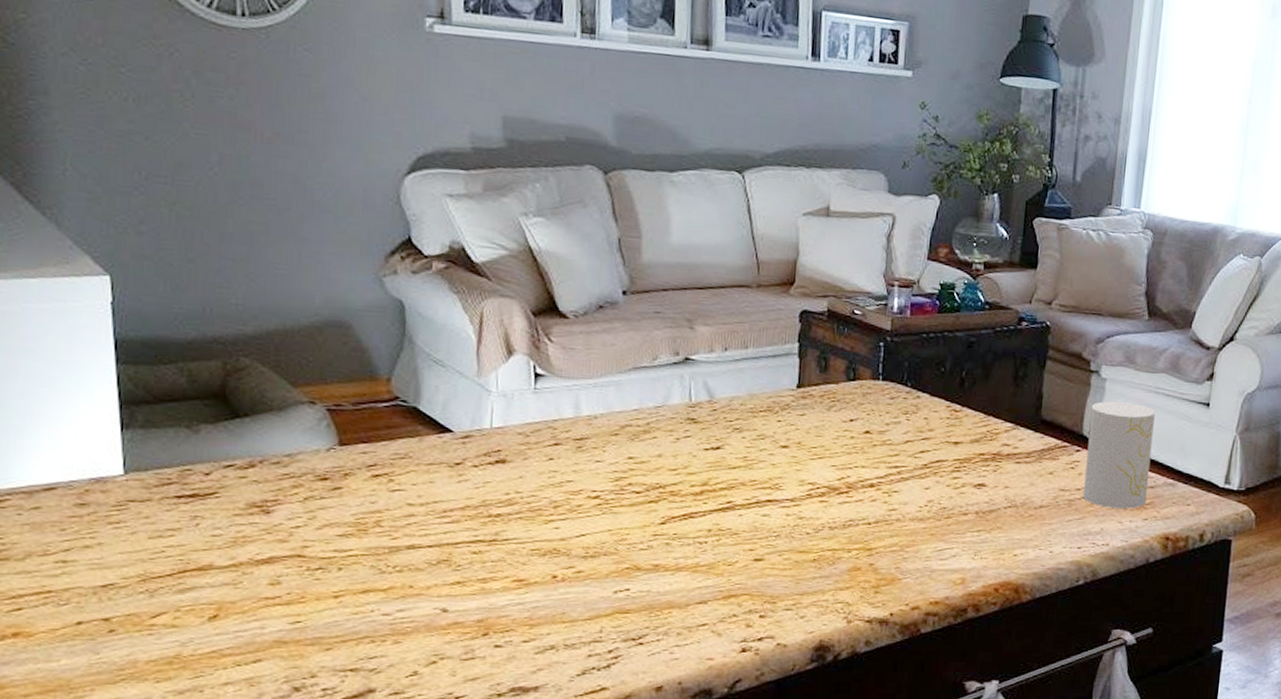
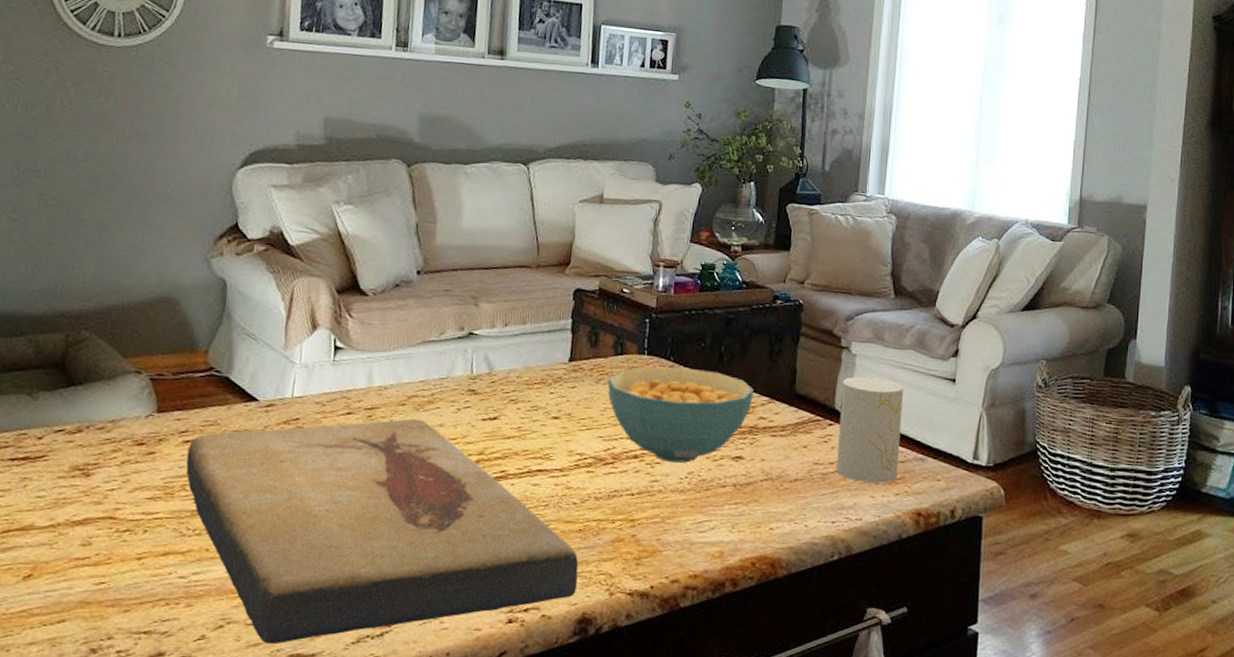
fish fossil: none [378,449,814,679] -> present [186,418,579,645]
cereal bowl: none [839,392,997,492] -> present [607,366,754,464]

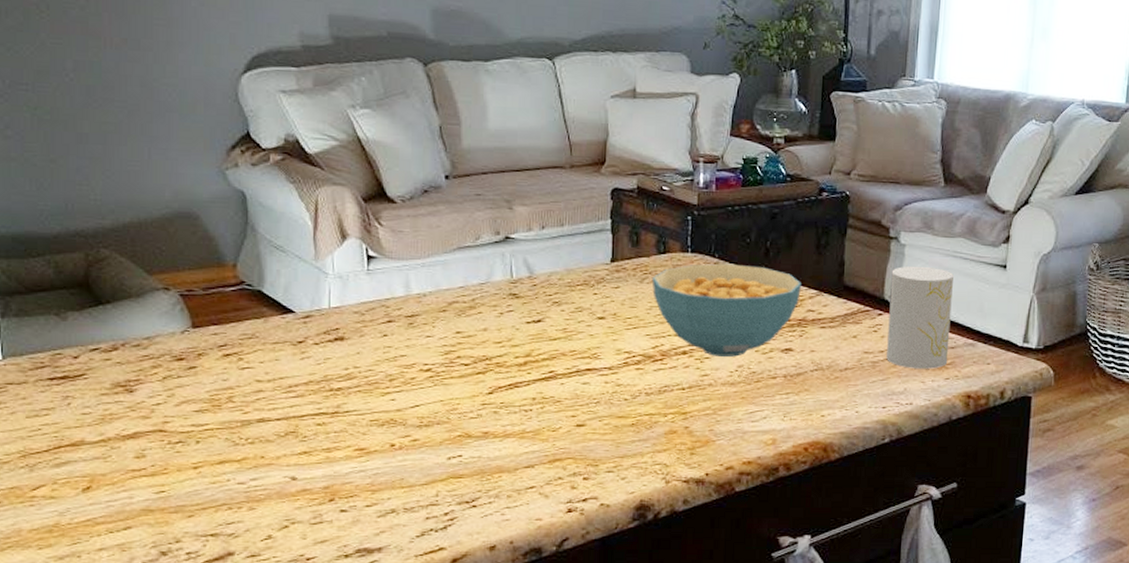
fish fossil: present [186,418,579,645] -> none [229,324,634,541]

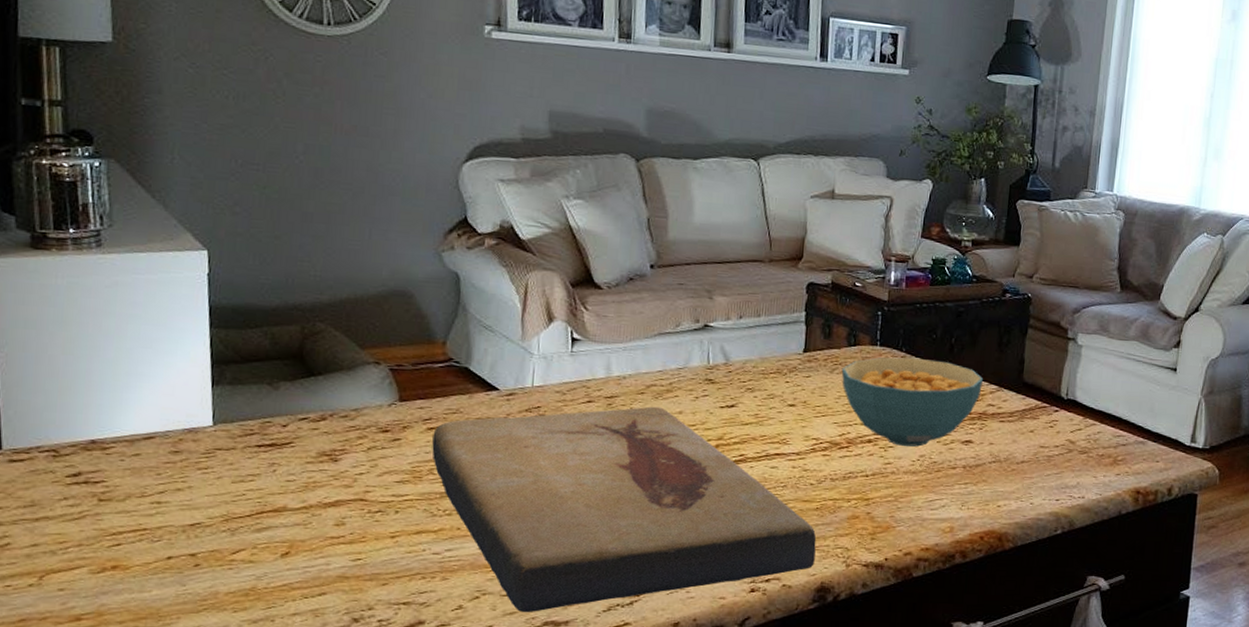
fish fossil: none [229,324,634,541] -> present [432,406,817,613]
cup: present [886,266,954,369] -> none [1061,365,1127,465]

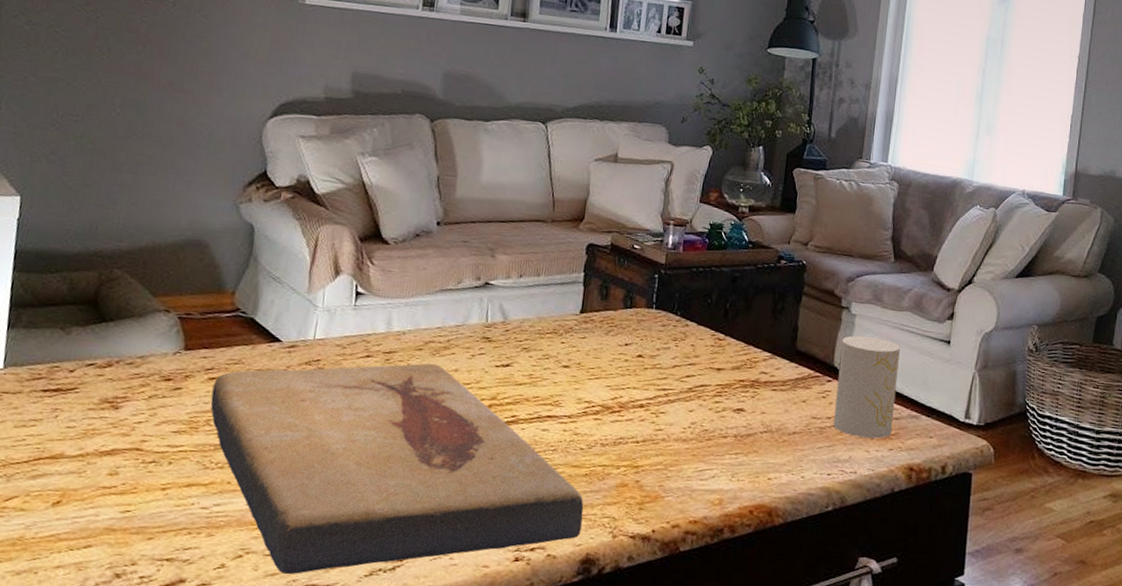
cereal bowl: present [841,357,983,447] -> none [616,320,756,414]
cup: none [1061,365,1127,465] -> present [833,335,900,439]

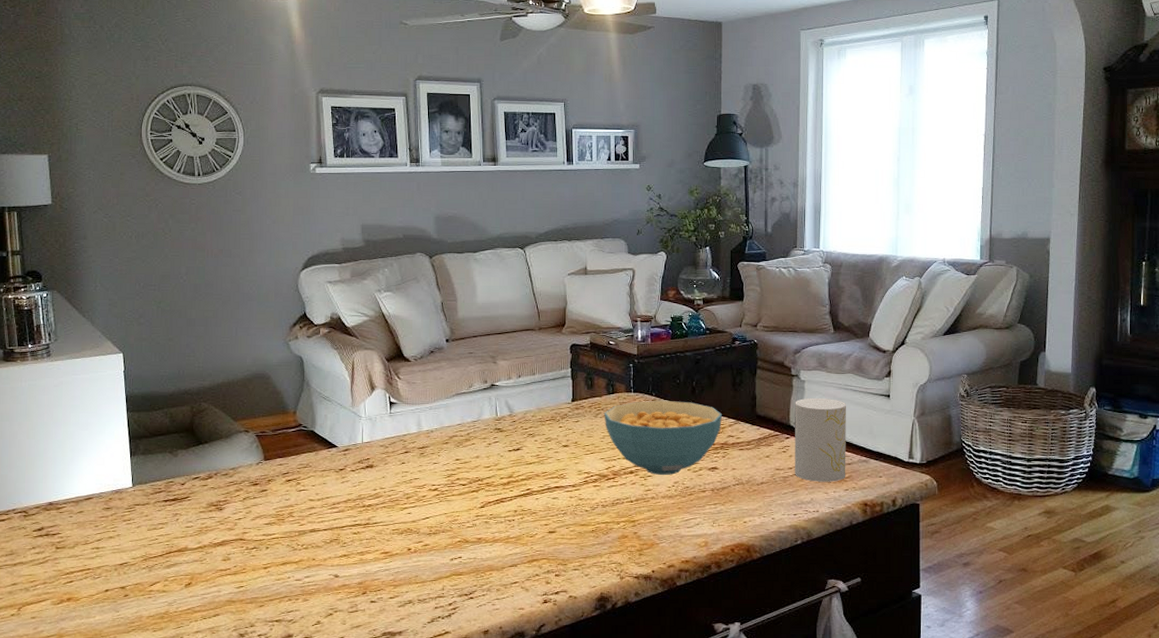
fish fossil: present [210,363,584,575] -> none [290,453,594,626]
cereal bowl: none [616,320,756,414] -> present [604,400,722,476]

